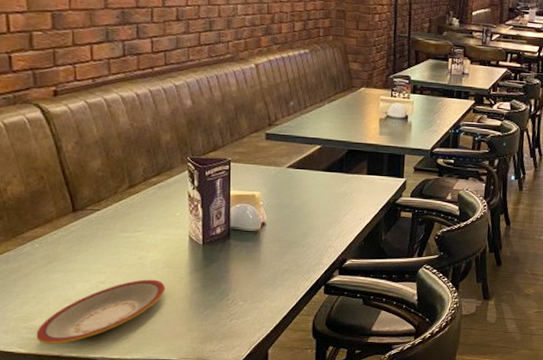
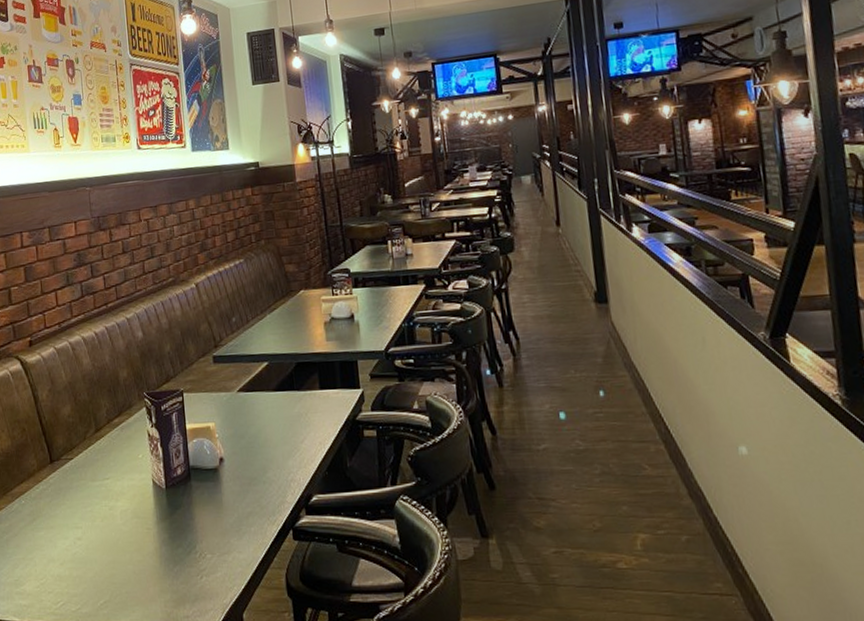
plate: present [36,279,166,345] -> none [27,532,136,612]

